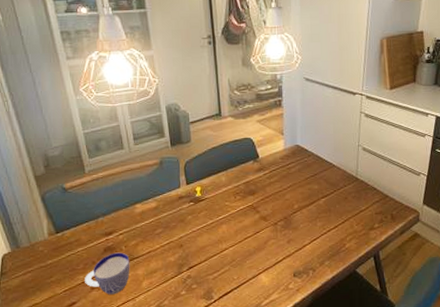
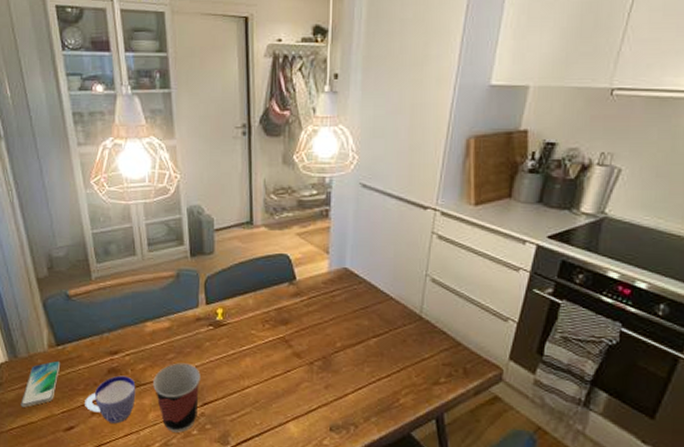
smartphone: none [24,246,61,291] -> present [20,360,61,407]
cup: none [145,235,186,295] -> present [153,363,201,433]

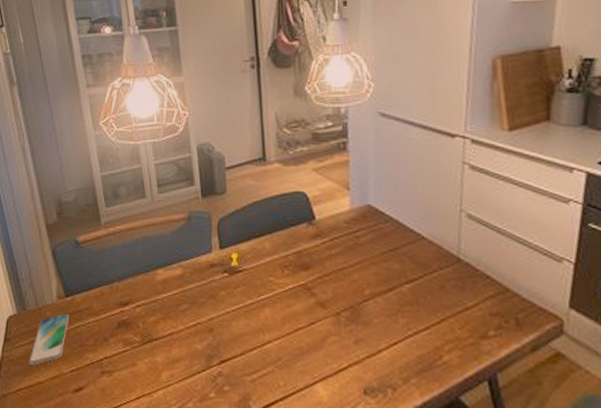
cup: present [85,375,136,424] -> none [94,329,148,384]
cup: present [153,363,201,433] -> none [166,314,217,395]

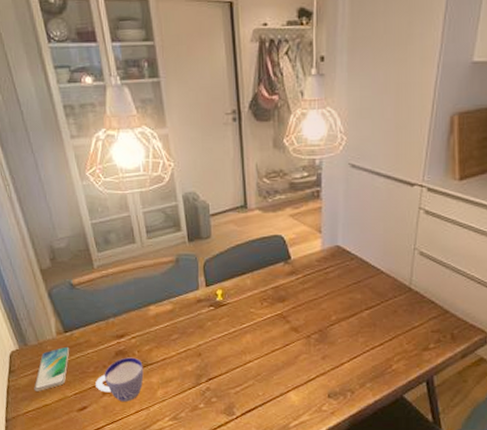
cup: none [94,329,148,384] -> present [95,357,144,402]

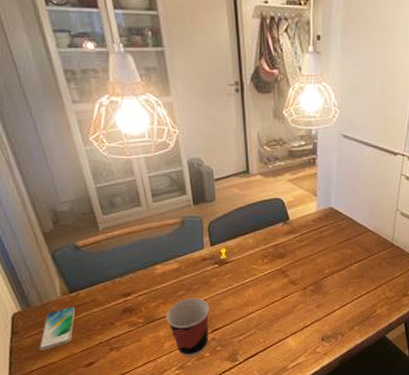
cup: present [95,357,144,402] -> none [103,313,151,355]
cup: none [159,342,205,407] -> present [166,298,210,357]

